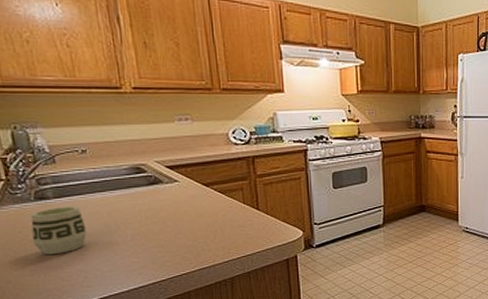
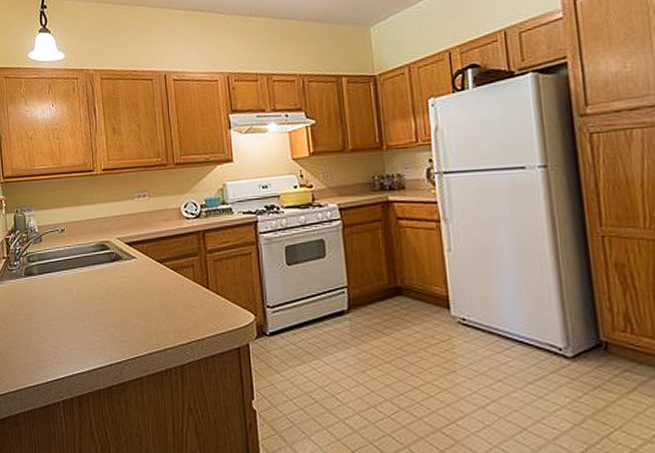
cup: present [31,206,87,255] -> none [20,282,60,329]

